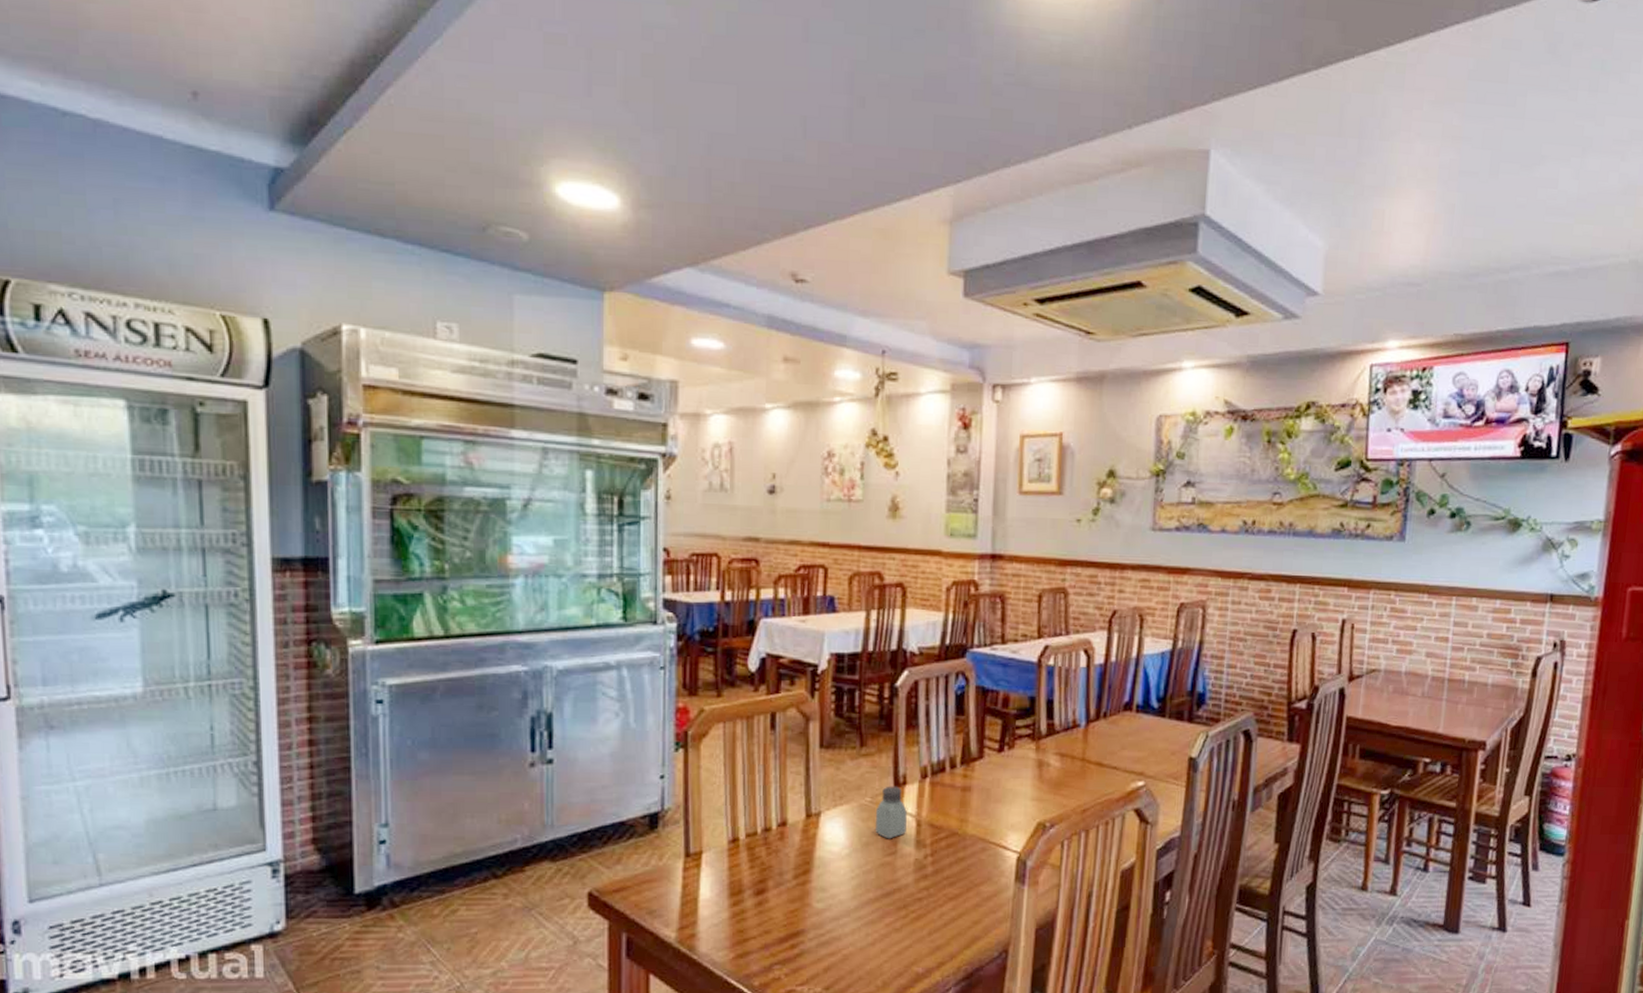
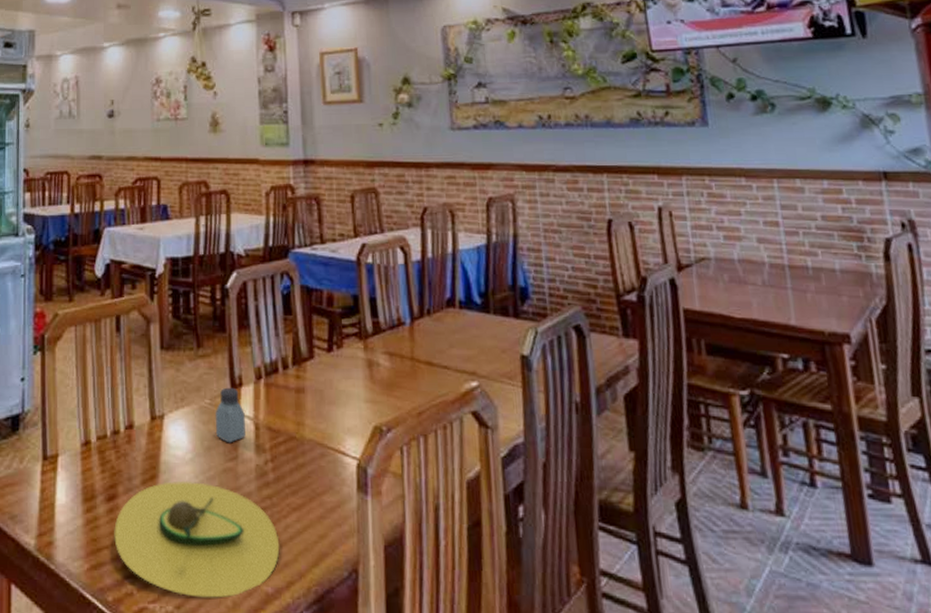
avocado: none [762,874,934,979] -> present [114,480,280,598]

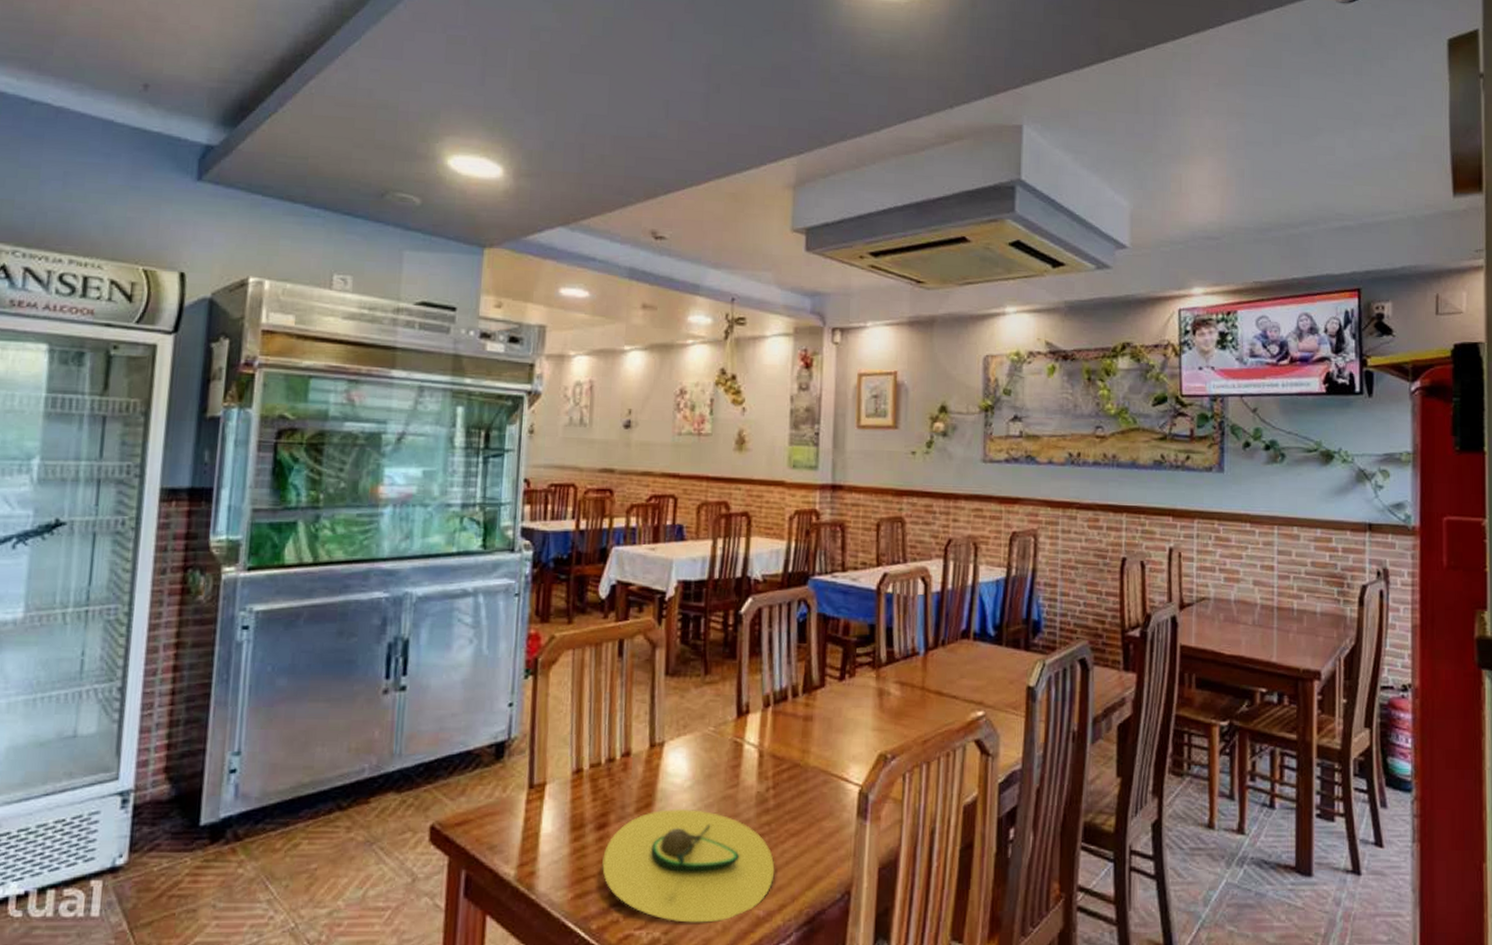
saltshaker: present [216,387,245,443] -> none [718,715,750,771]

